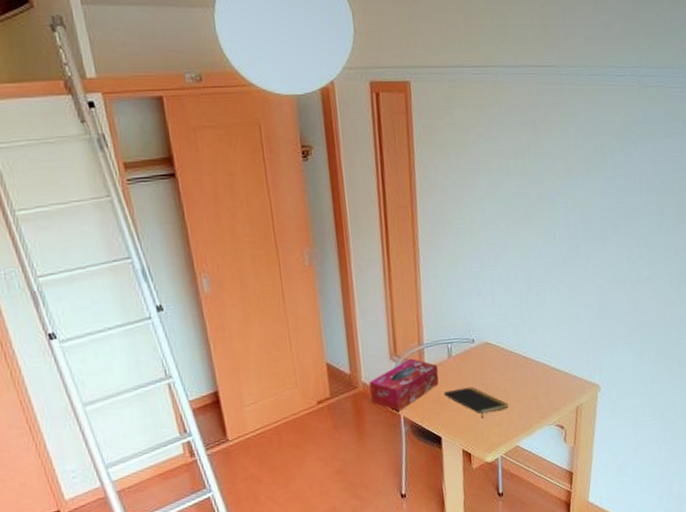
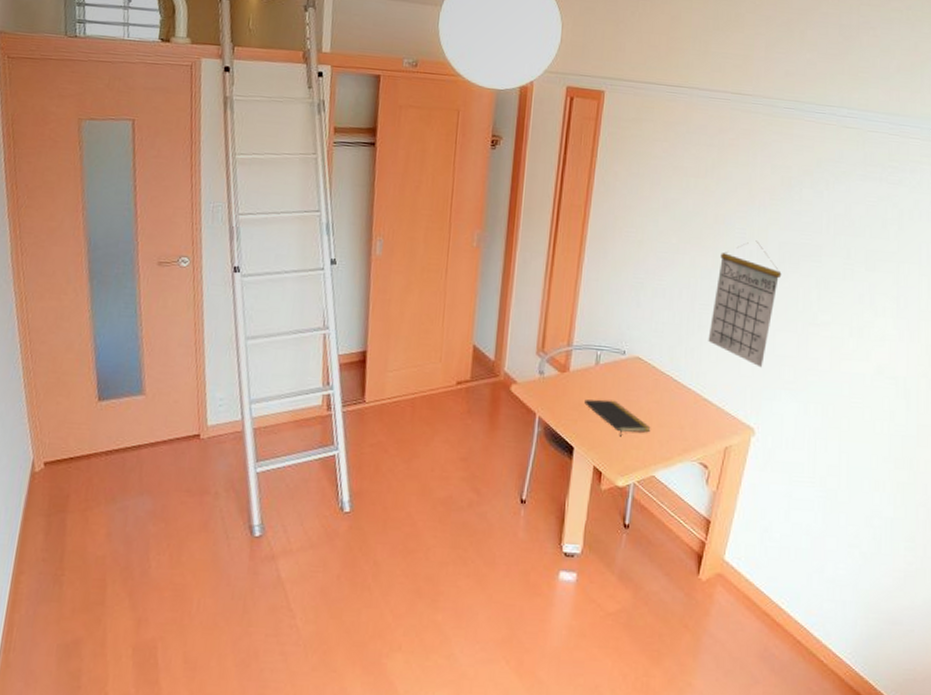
tissue box: present [369,358,439,411] -> none [509,357,582,409]
calendar: none [547,212,606,330] -> present [708,240,782,368]

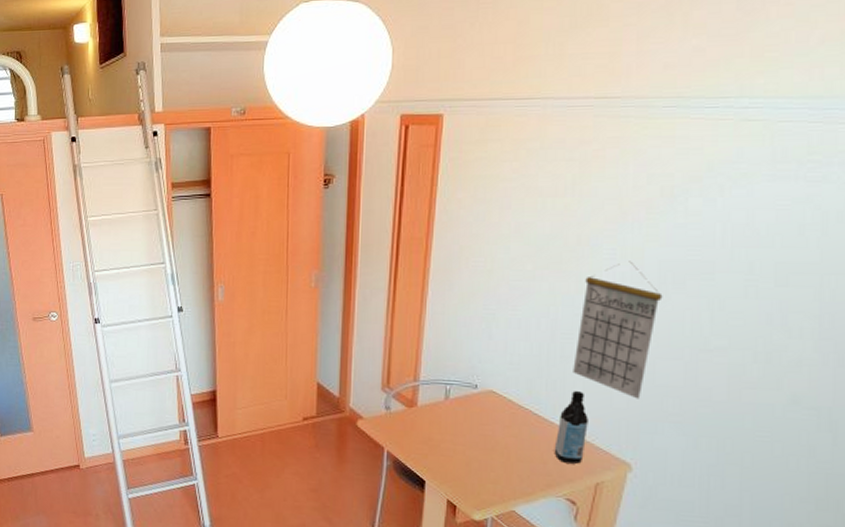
notepad: present [584,399,651,437] -> none [435,434,509,471]
water bottle: none [690,359,720,429] -> present [554,391,588,464]

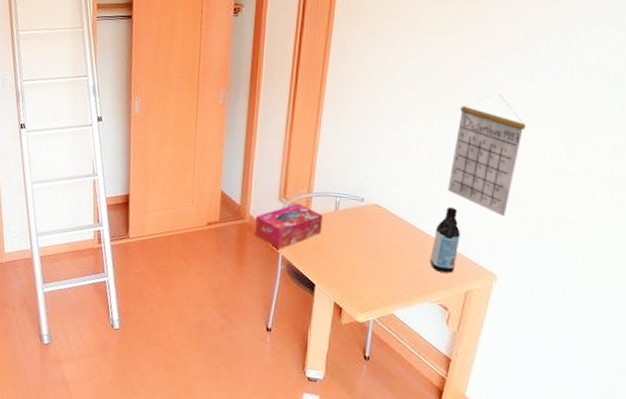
tissue box: none [356,392,431,444] -> present [254,203,322,249]

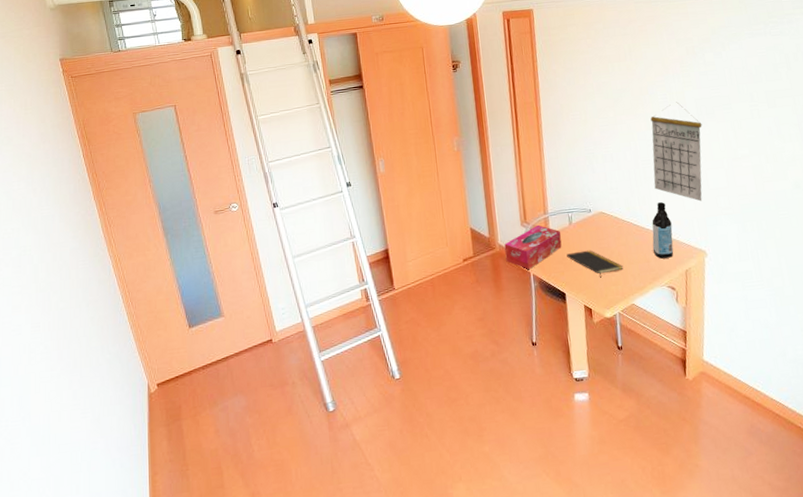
notepad: none [325,242,390,277] -> present [566,250,623,278]

